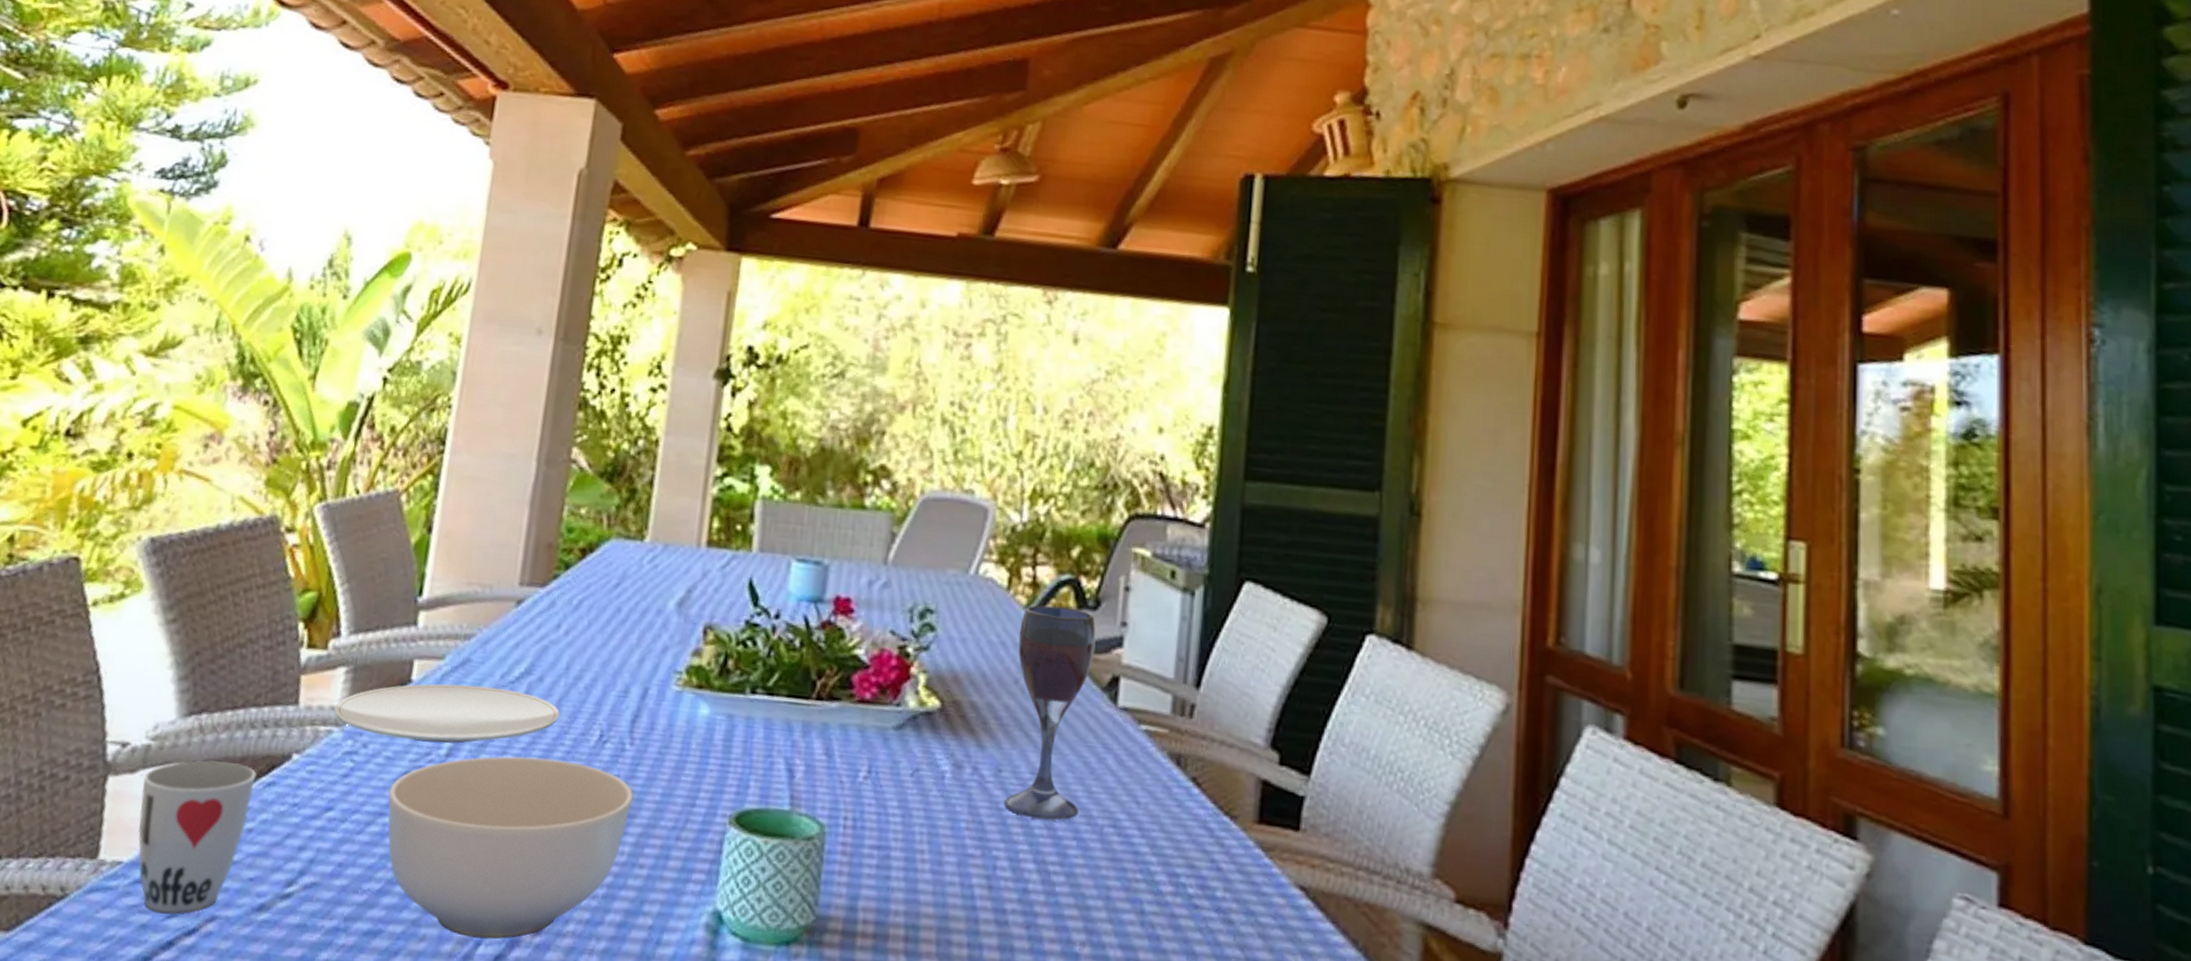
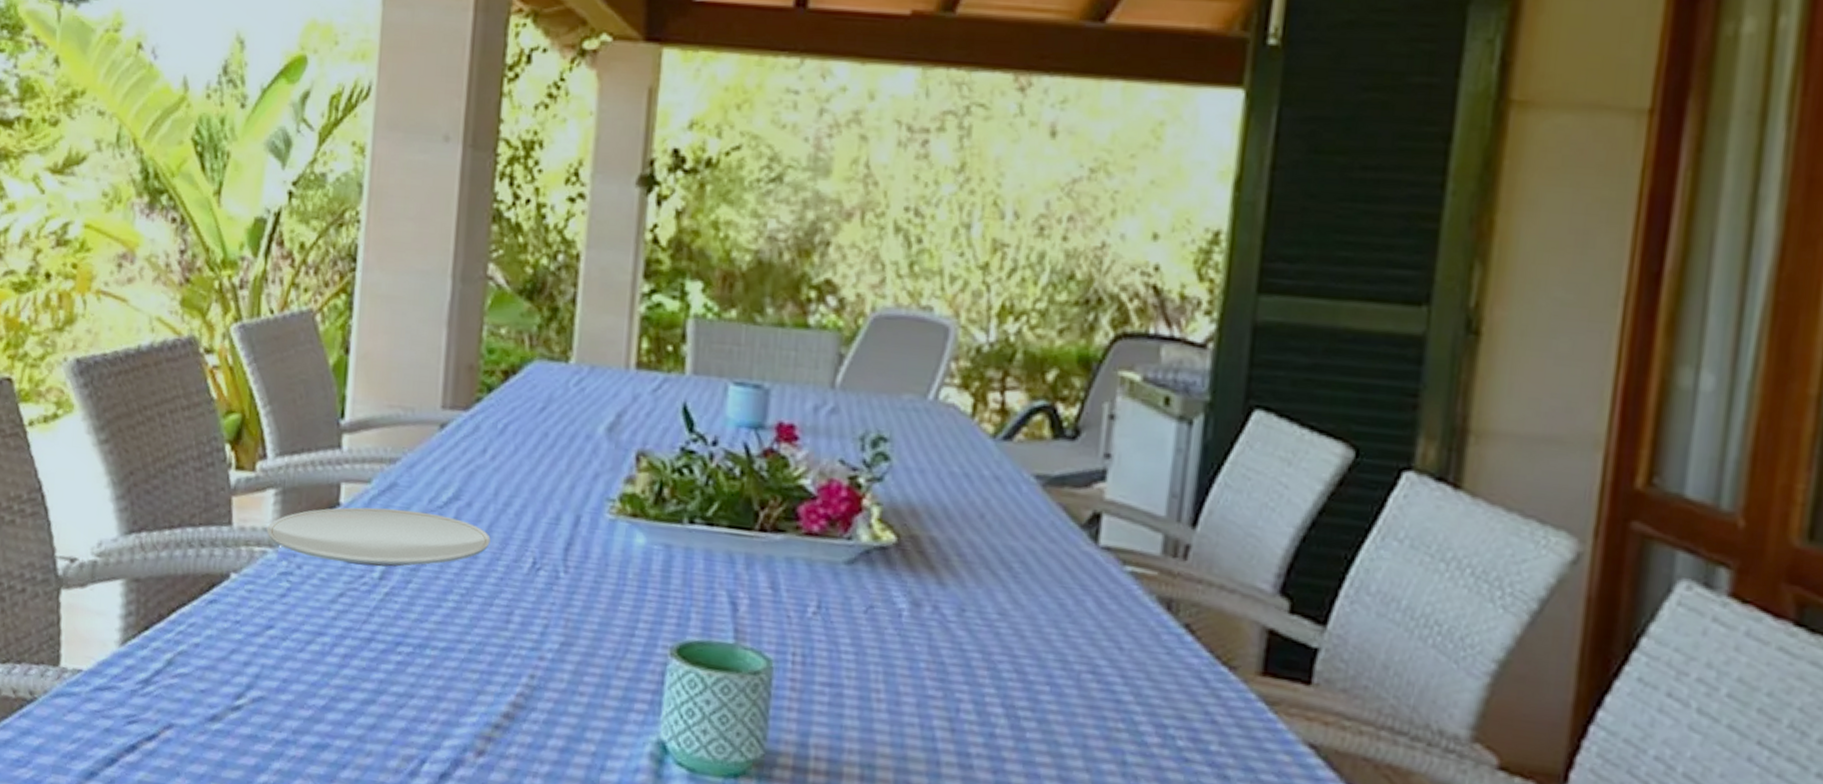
cup: present [138,760,257,916] -> none [93,576,198,722]
bowl: present [388,756,634,940] -> none [325,580,571,758]
cup: present [1003,605,1096,821] -> none [967,434,1075,665]

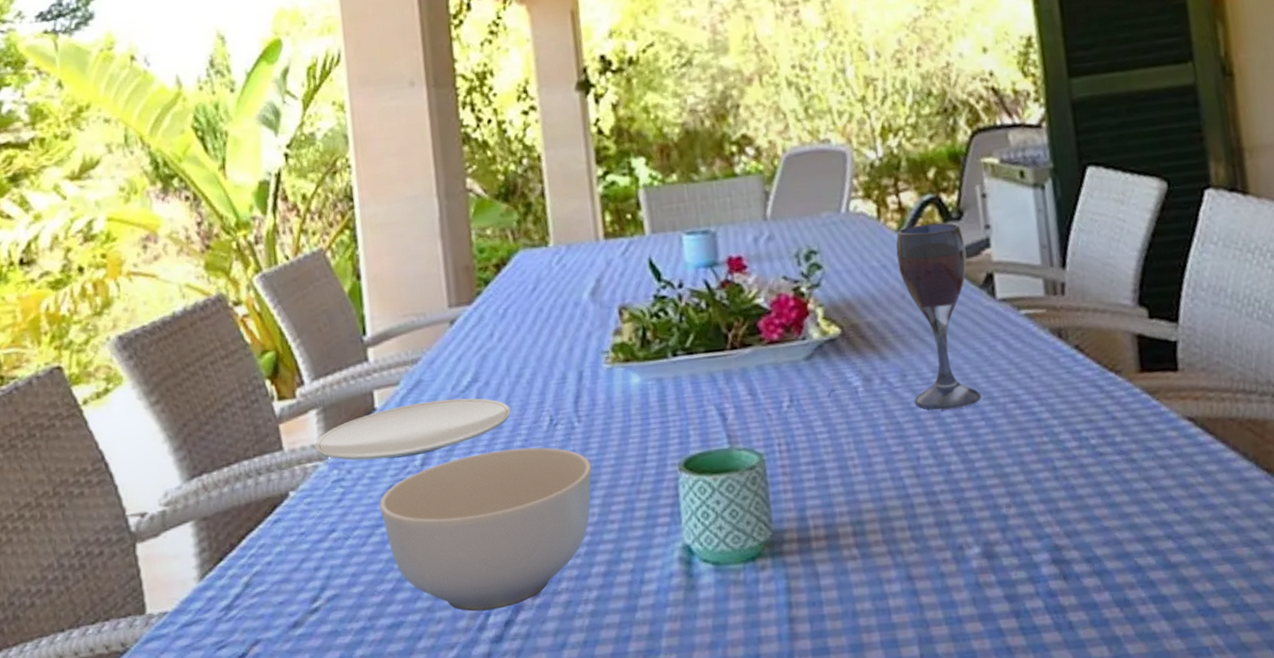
bowl: none [325,580,571,758] -> present [379,447,592,612]
cup: none [967,434,1075,665] -> present [896,222,982,411]

